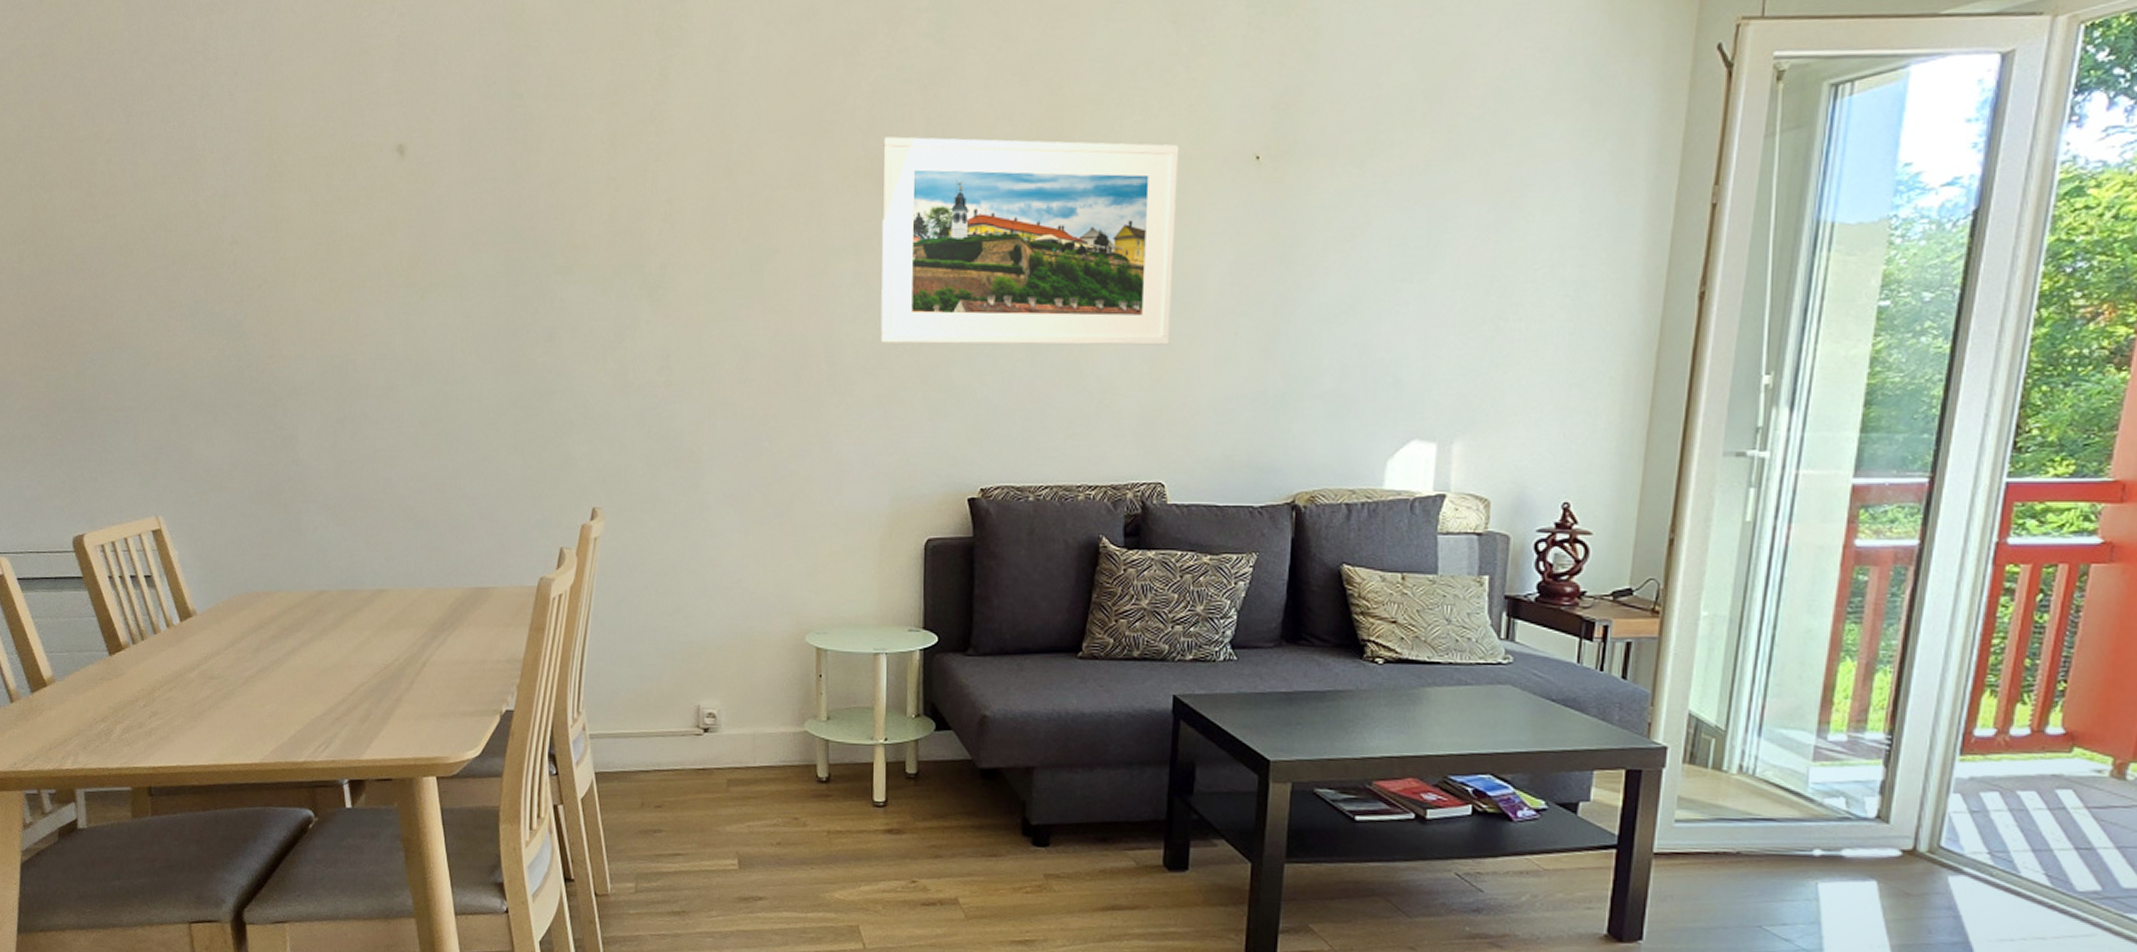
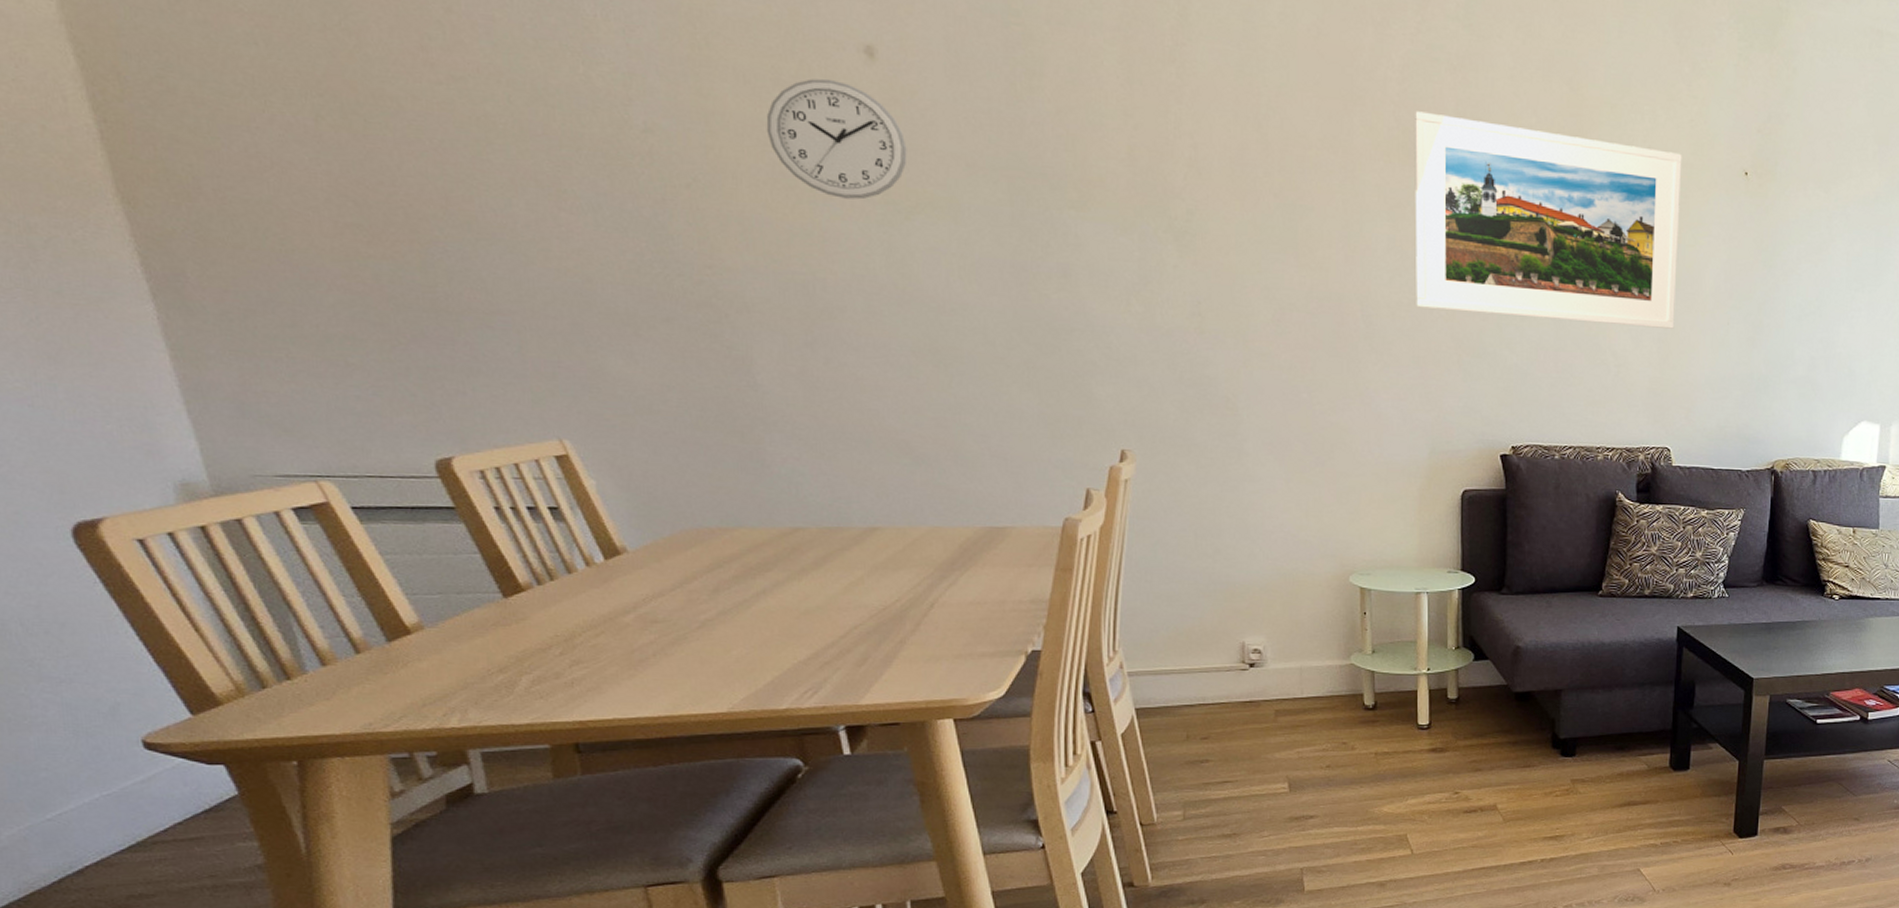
wall clock: none [319,180,426,285] -> present [766,78,907,200]

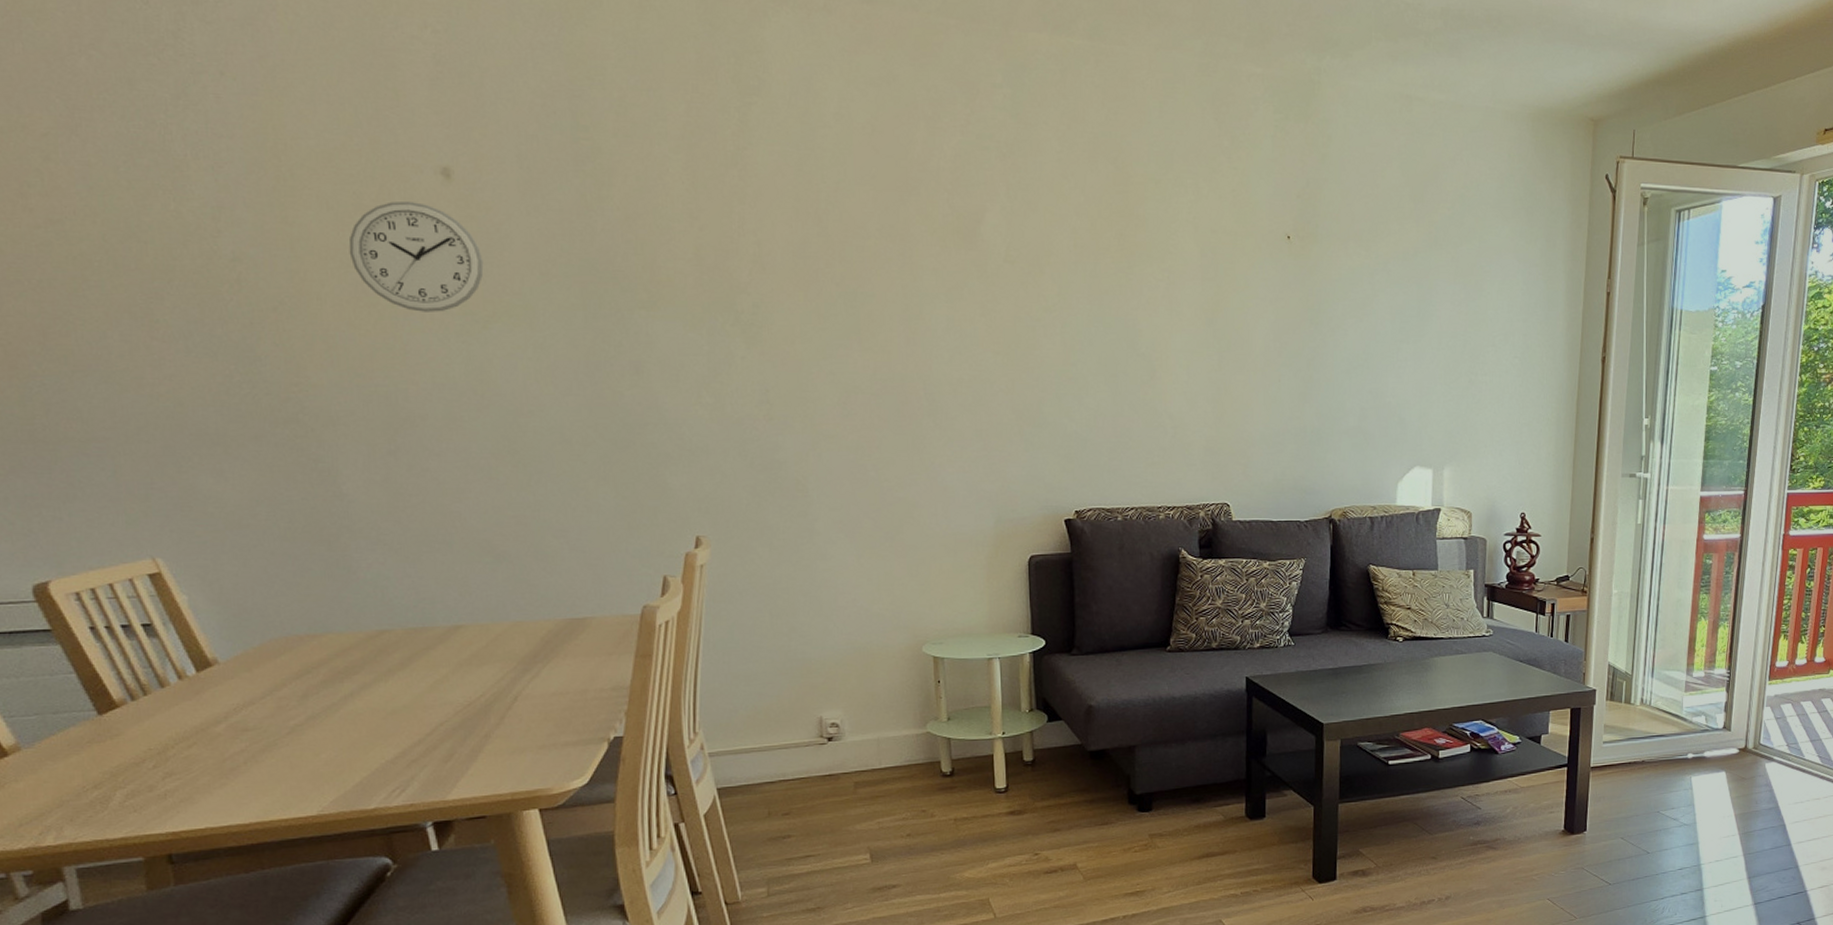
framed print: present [1415,111,1682,329] -> none [968,197,1228,389]

